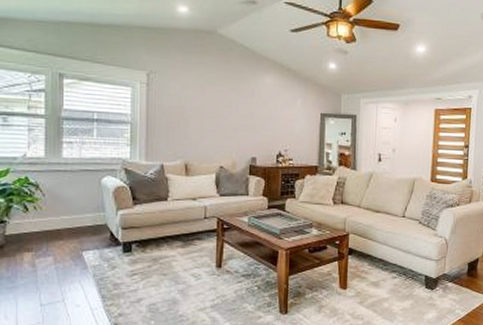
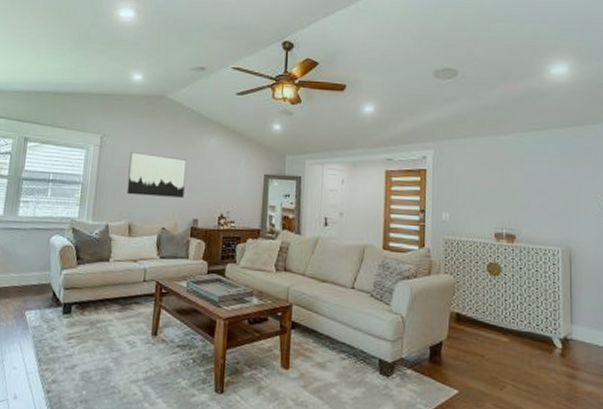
wall art: none [180,90,242,137] -> present [126,152,187,198]

